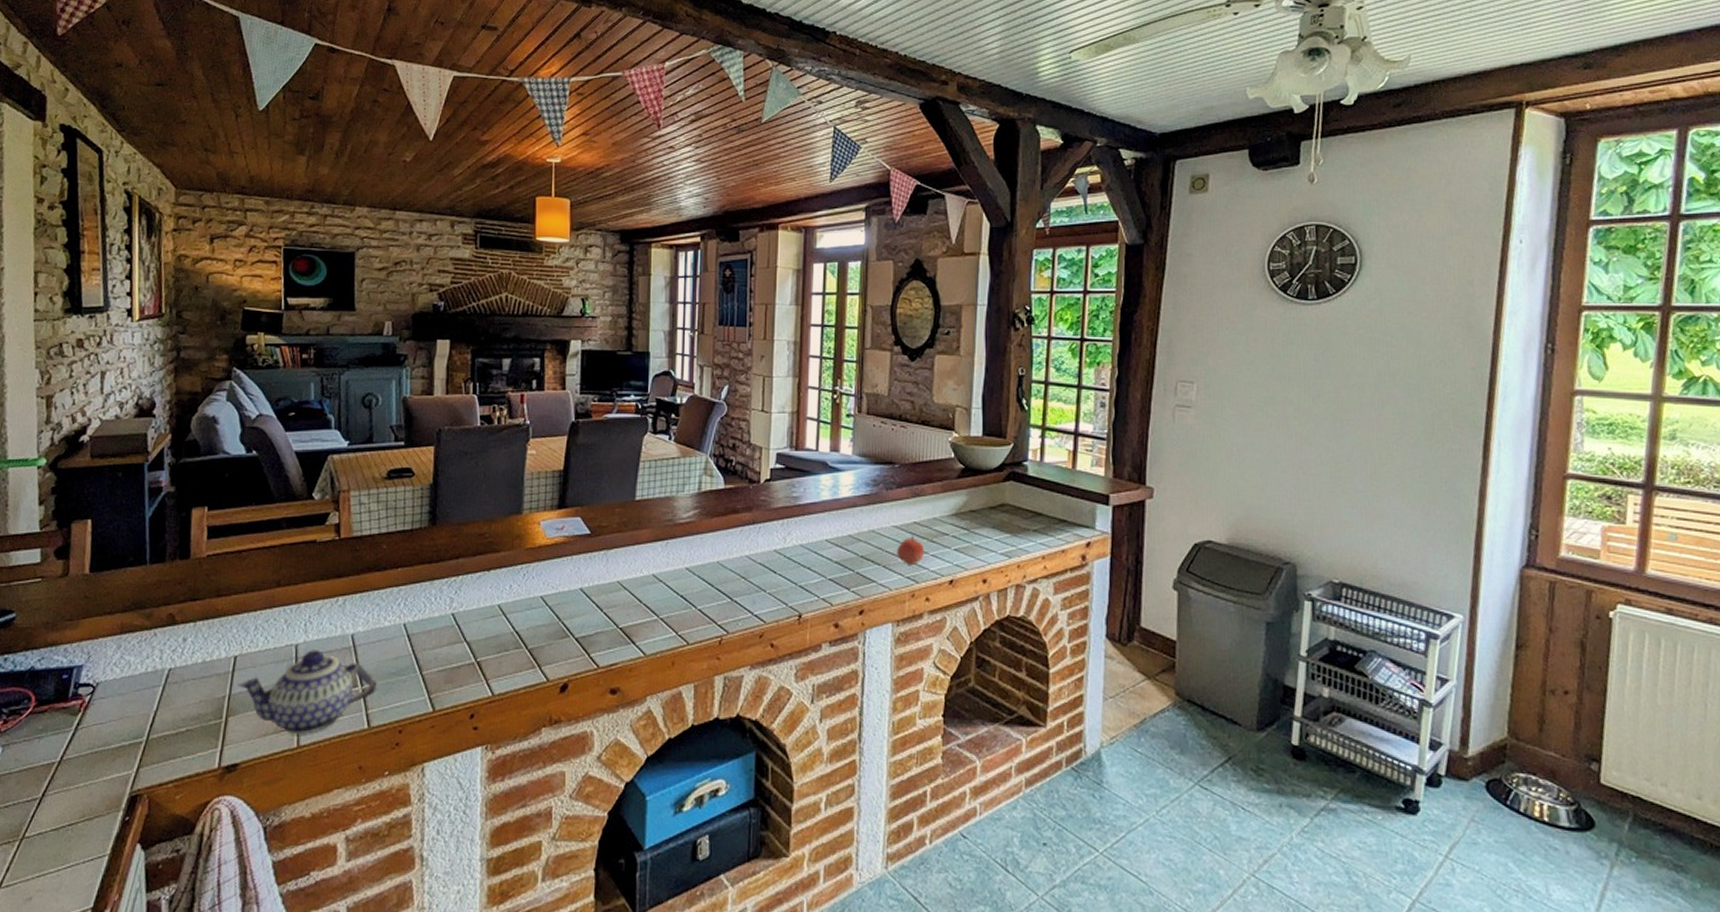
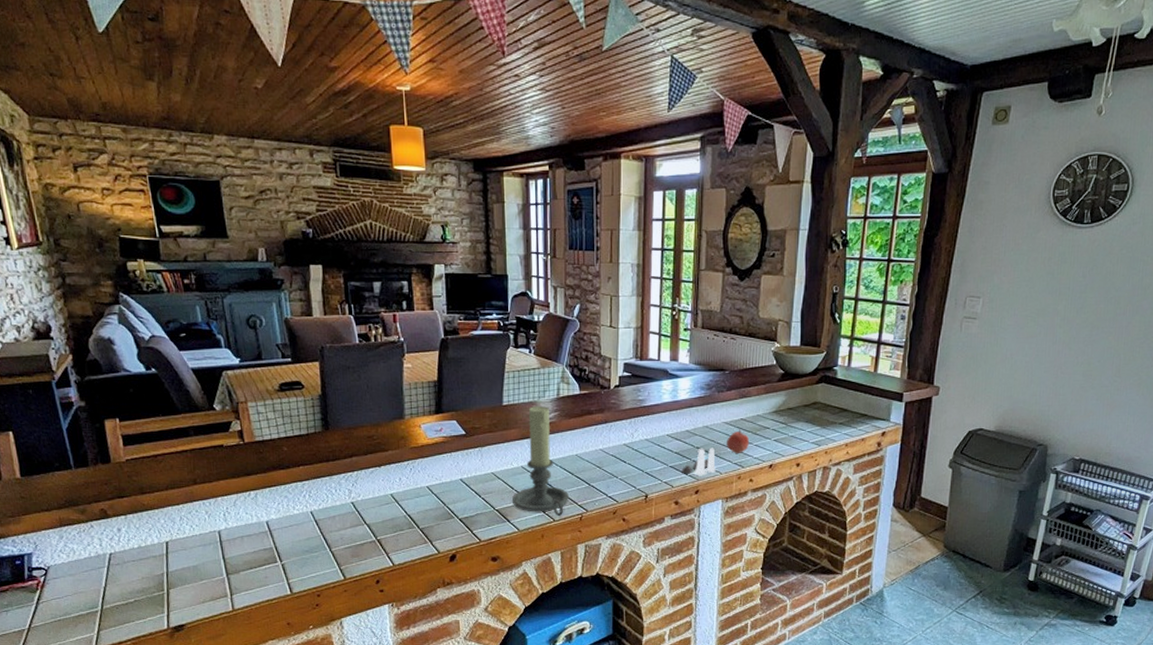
teapot: present [237,650,378,735] -> none [173,534,295,601]
candle holder: none [640,502,708,639] -> present [512,406,570,517]
salt and pepper shaker set: none [843,557,884,593] -> present [682,447,716,476]

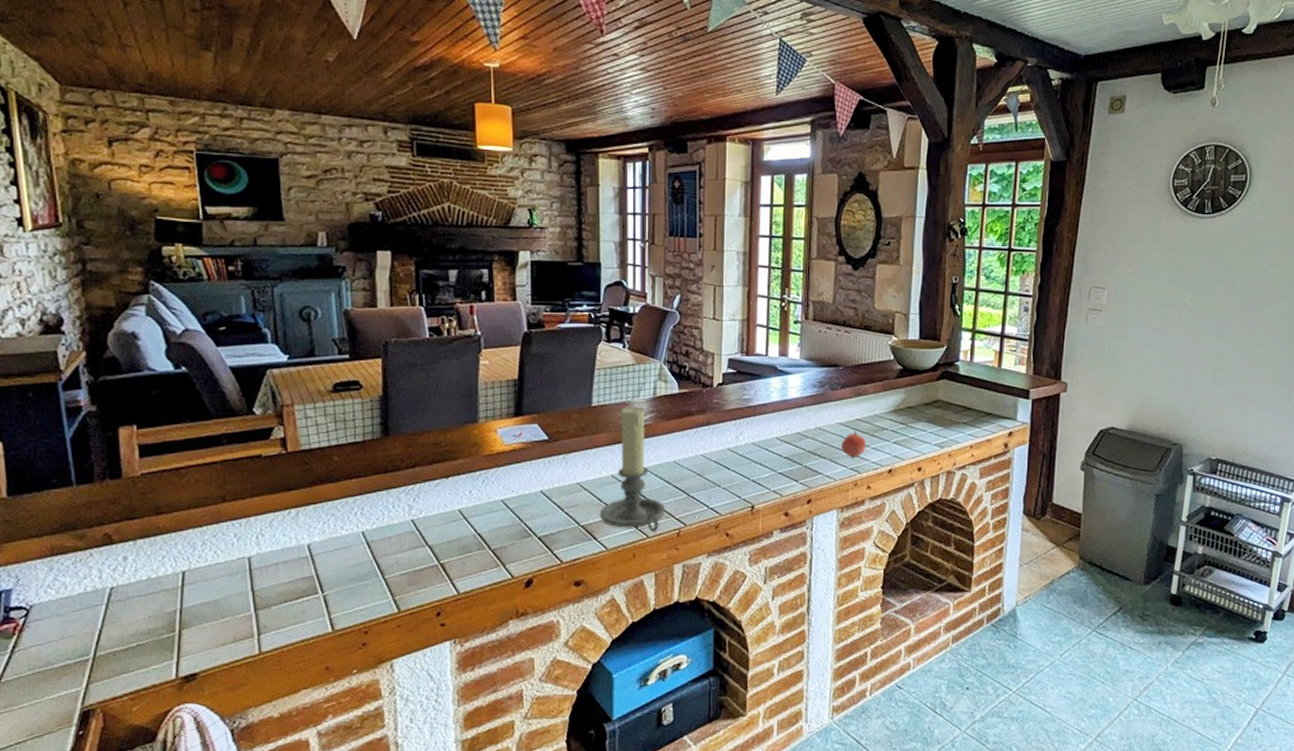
salt and pepper shaker set: present [682,447,716,476] -> none [792,451,830,484]

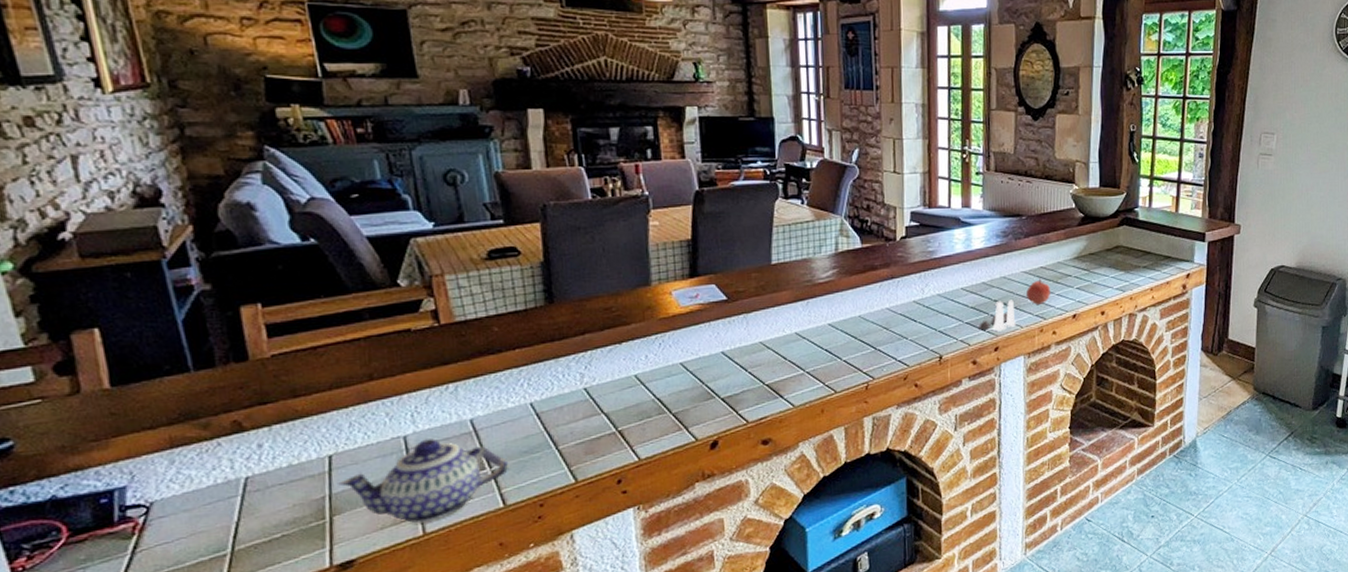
teapot: none [188,561,340,643] -> present [338,439,510,524]
candle holder: present [600,407,666,533] -> none [785,263,853,388]
salt and pepper shaker set: none [792,451,830,484] -> present [979,299,1016,332]

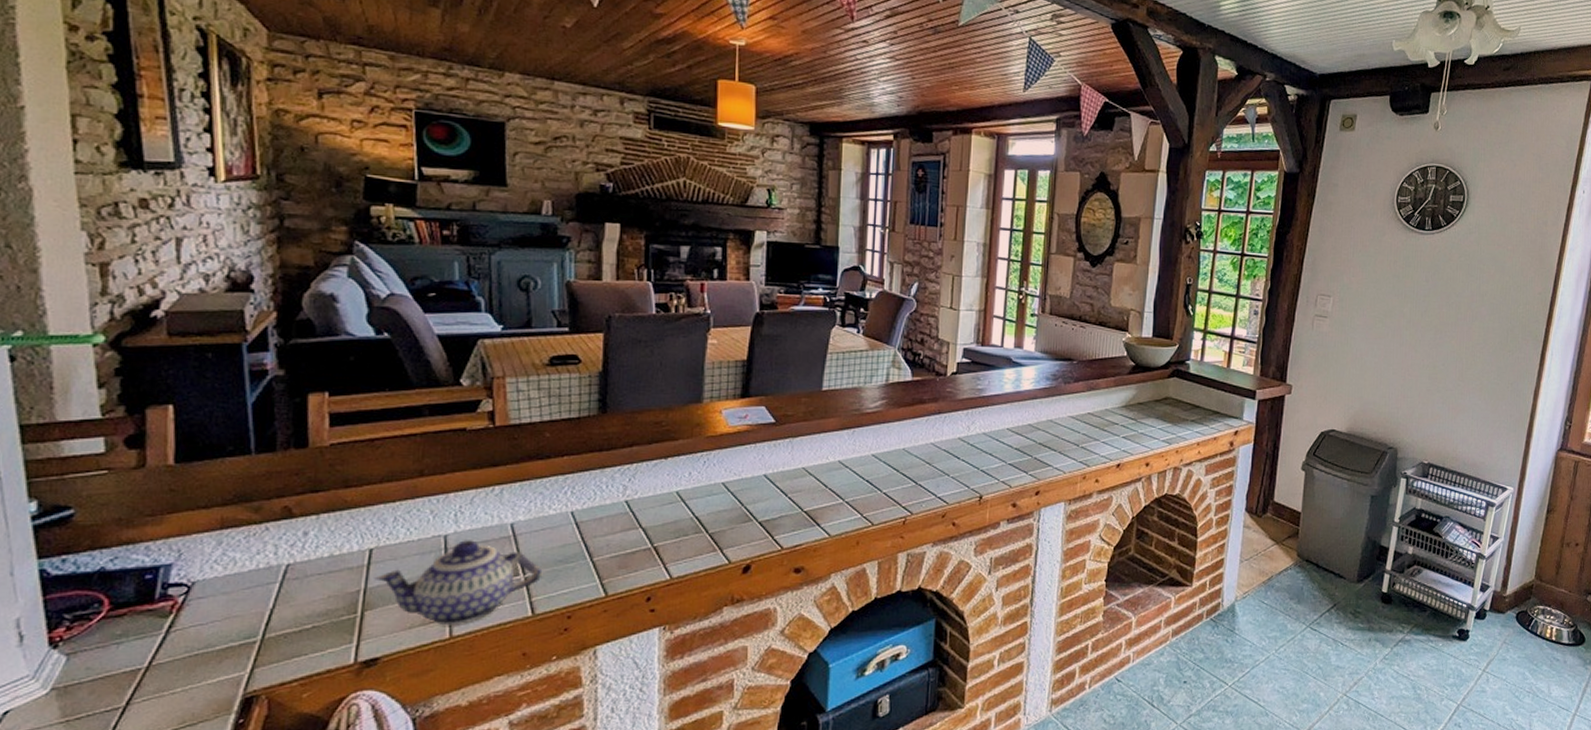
salt and pepper shaker set: present [979,299,1016,332] -> none [1021,444,1059,476]
apple: present [1025,278,1050,305] -> none [1071,424,1096,451]

